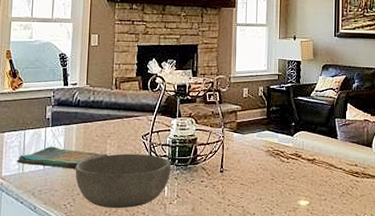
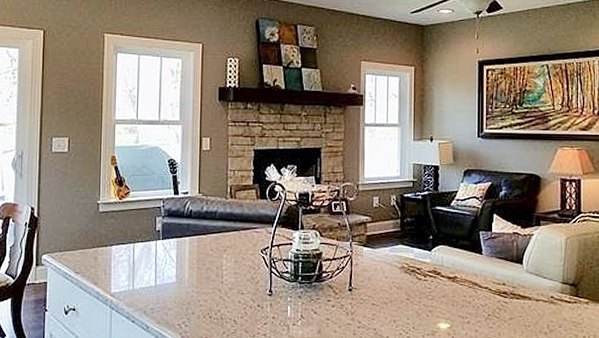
dish towel: present [17,146,108,169] -> none [126,261,224,286]
bowl: present [75,153,171,209] -> none [189,269,293,330]

